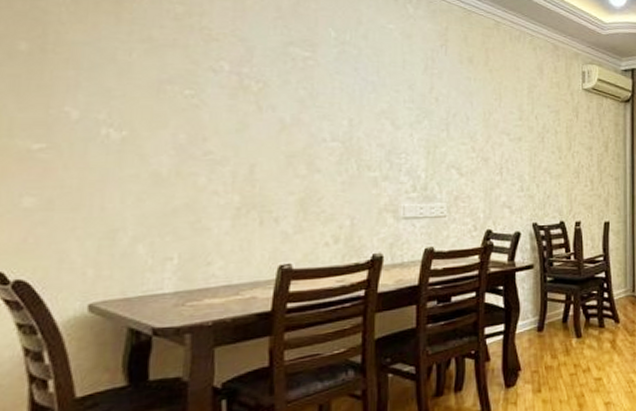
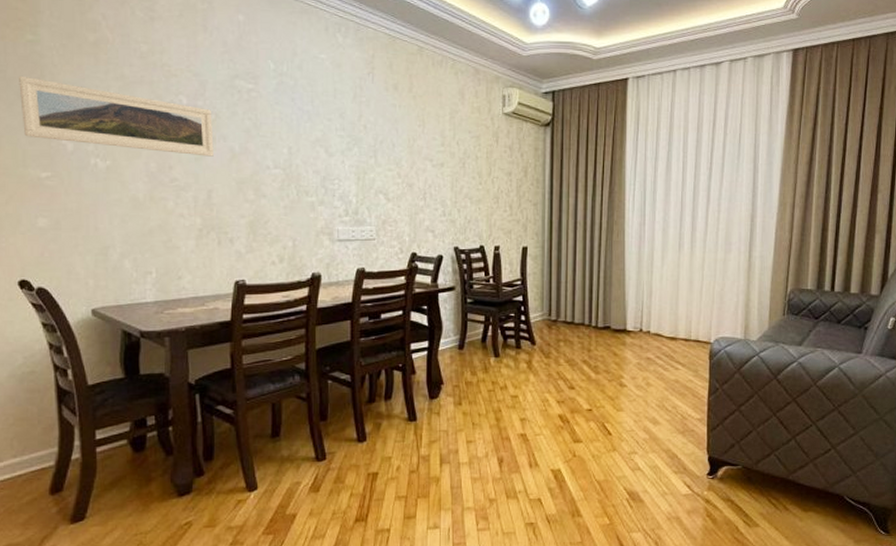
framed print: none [11,33,260,128] -> present [19,75,214,157]

